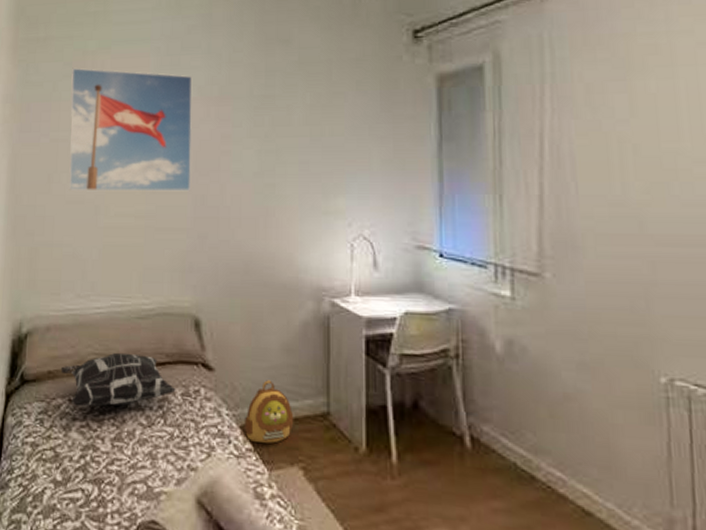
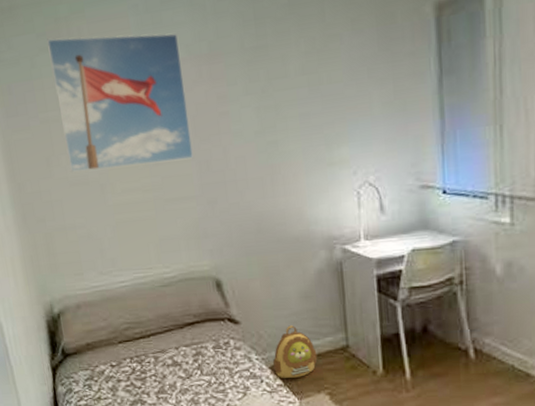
decorative pillow: present [60,352,176,407] -> none [97,318,207,370]

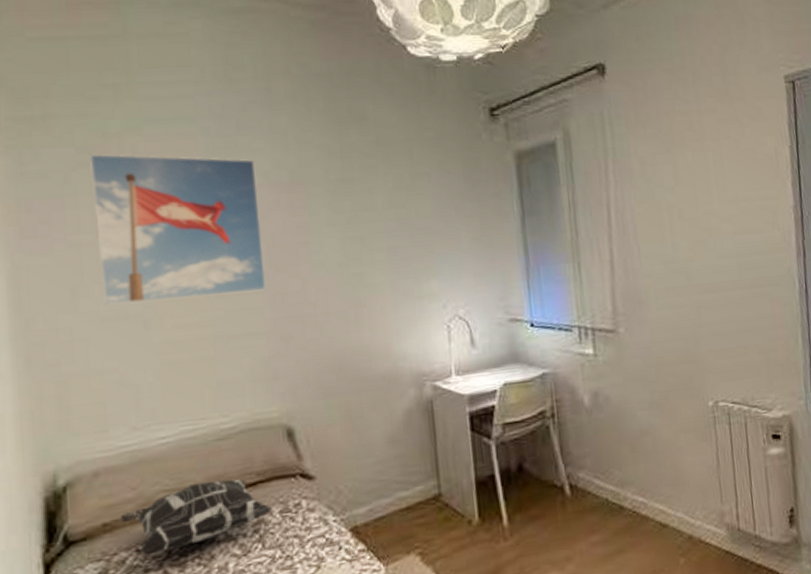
decorative pillow: none [97,318,207,370] -> present [120,479,273,556]
backpack: present [273,325,318,378] -> none [354,475,407,542]

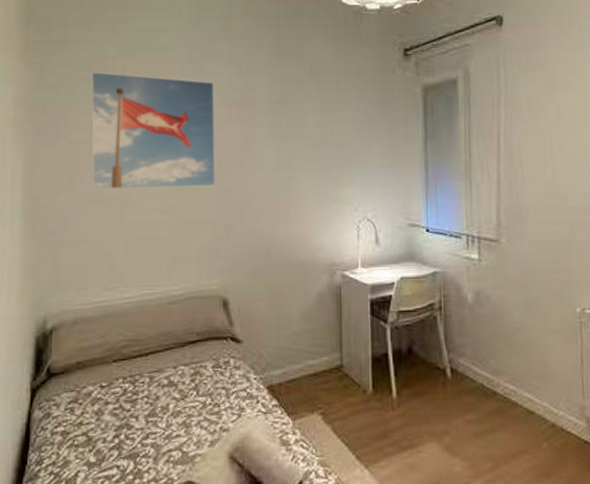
decorative pillow: present [120,479,273,556] -> none [90,336,207,391]

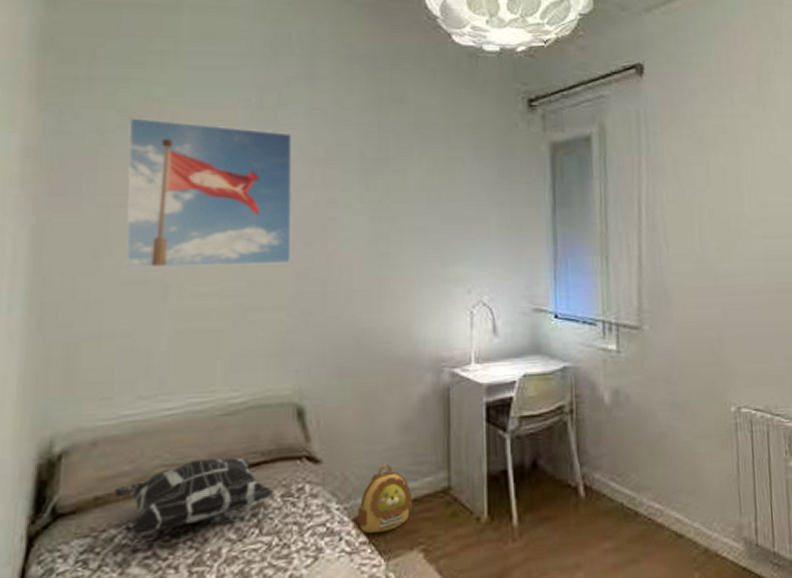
decorative pillow: none [90,336,207,391] -> present [113,457,274,534]
backpack: none [271,345,313,398] -> present [358,463,413,533]

